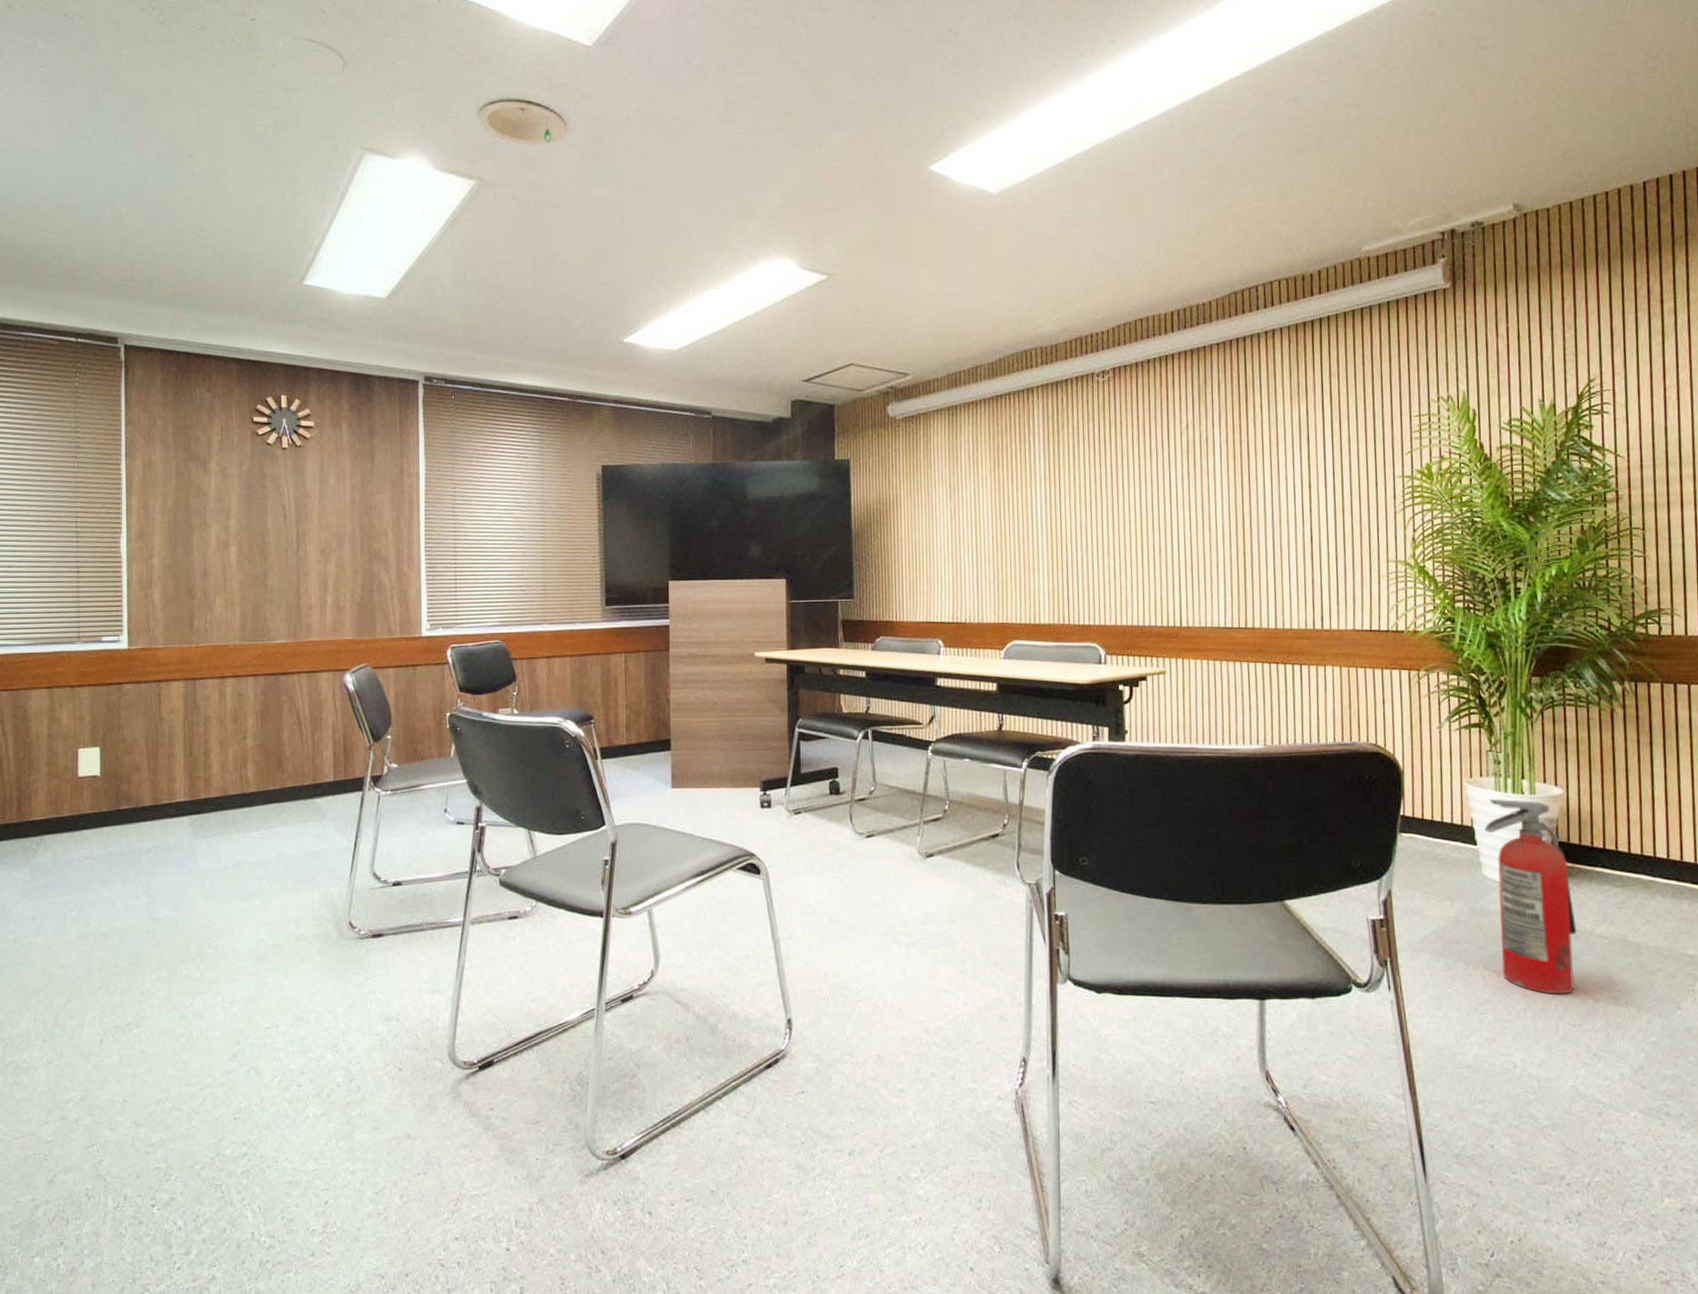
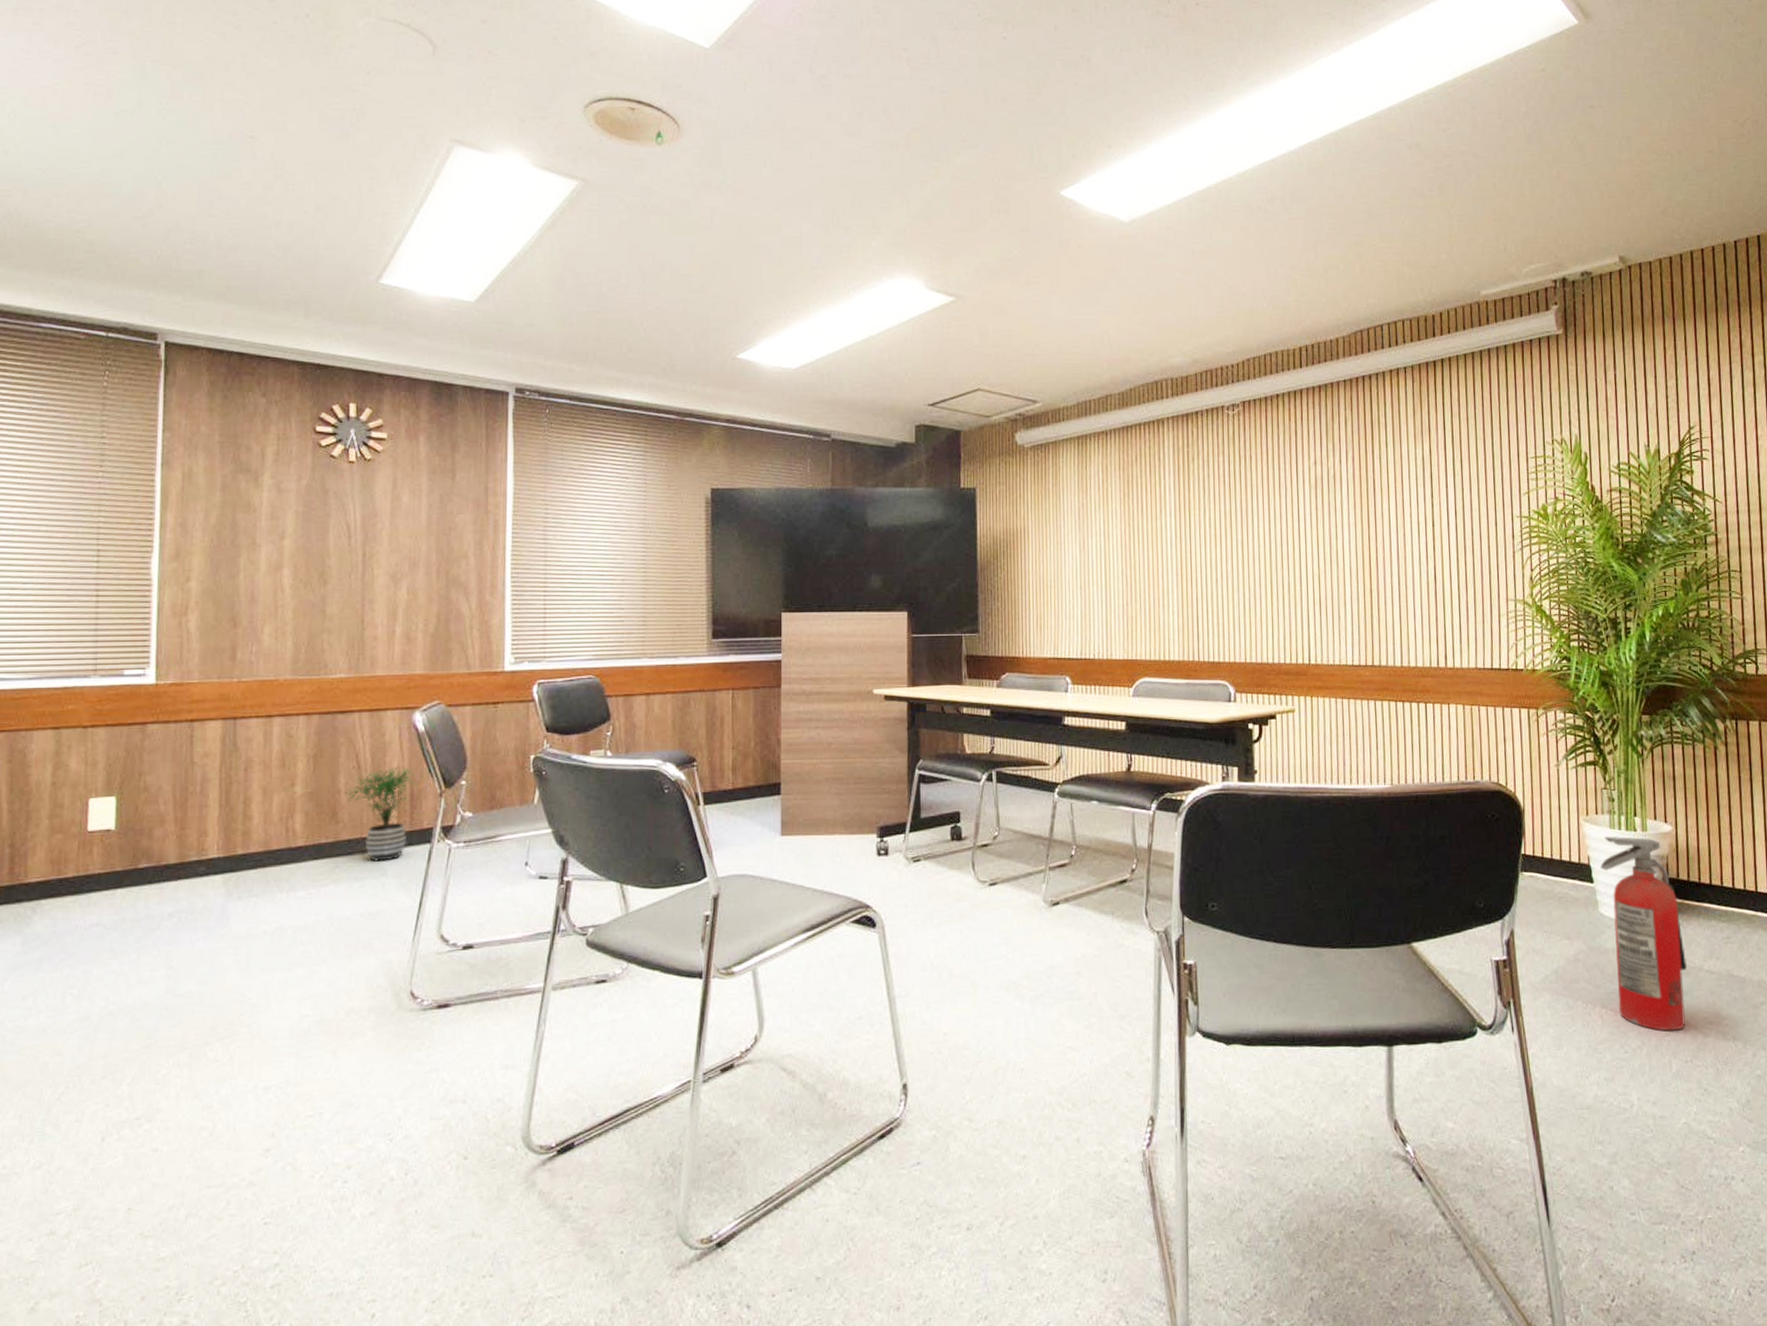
potted plant: none [289,722,352,807] -> present [345,766,420,862]

